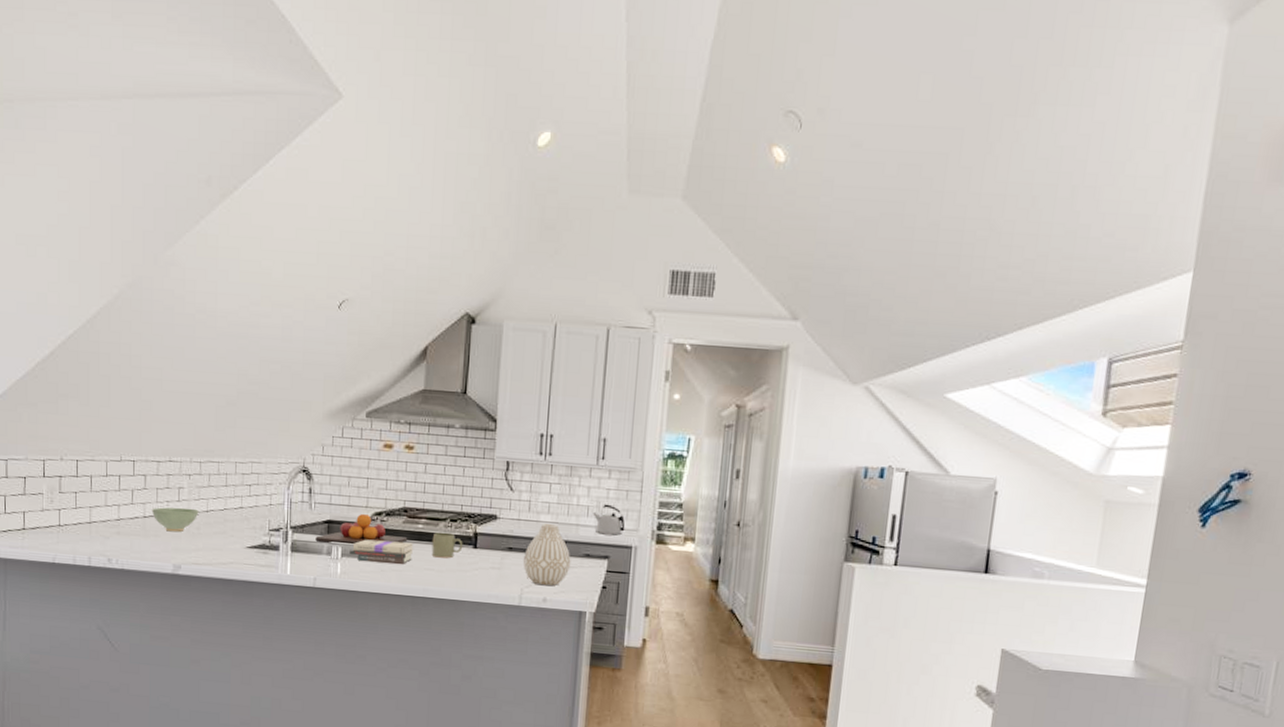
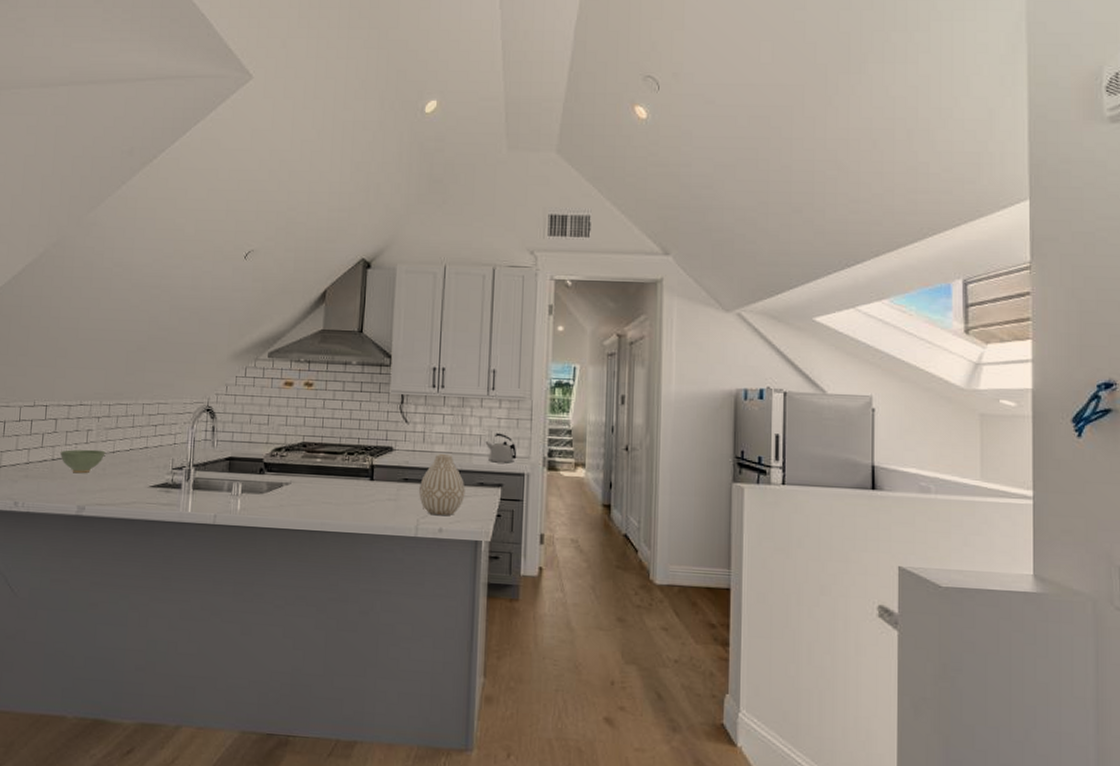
chopping board: present [315,514,408,545] -> none [217,450,306,481]
books: present [349,539,413,564] -> none [249,475,311,498]
mug: present [431,532,463,559] -> none [329,465,360,492]

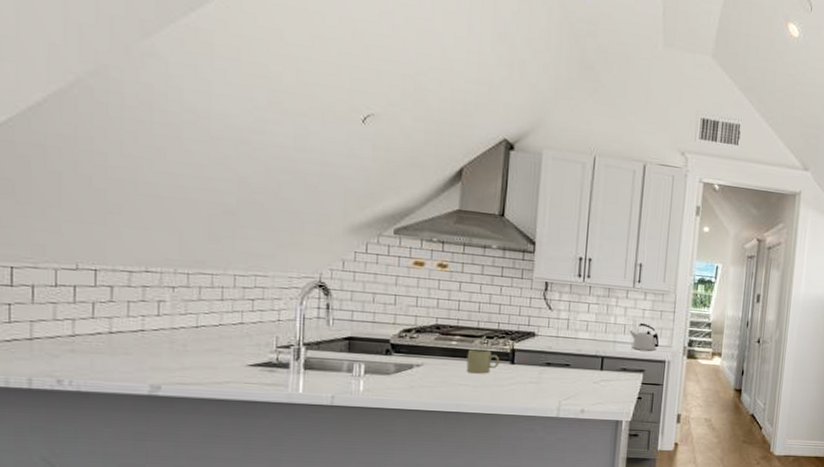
bowl: present [59,449,106,474] -> none [120,322,186,350]
mug: none [329,465,360,492] -> present [466,348,500,374]
vase: present [418,454,466,516] -> none [561,341,608,398]

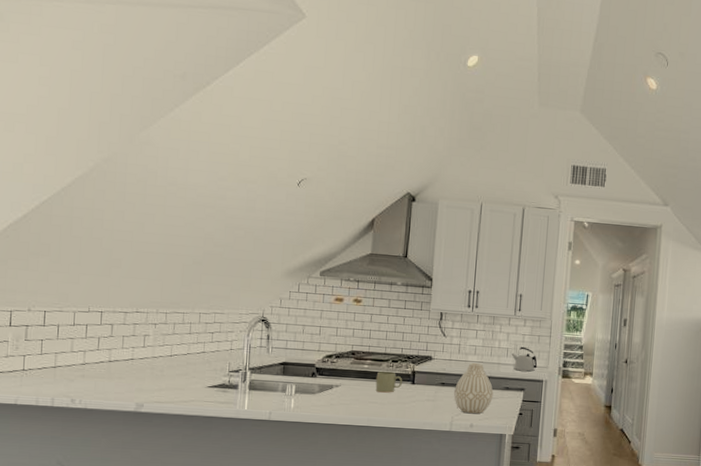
vase: none [561,341,608,398] -> present [453,363,494,414]

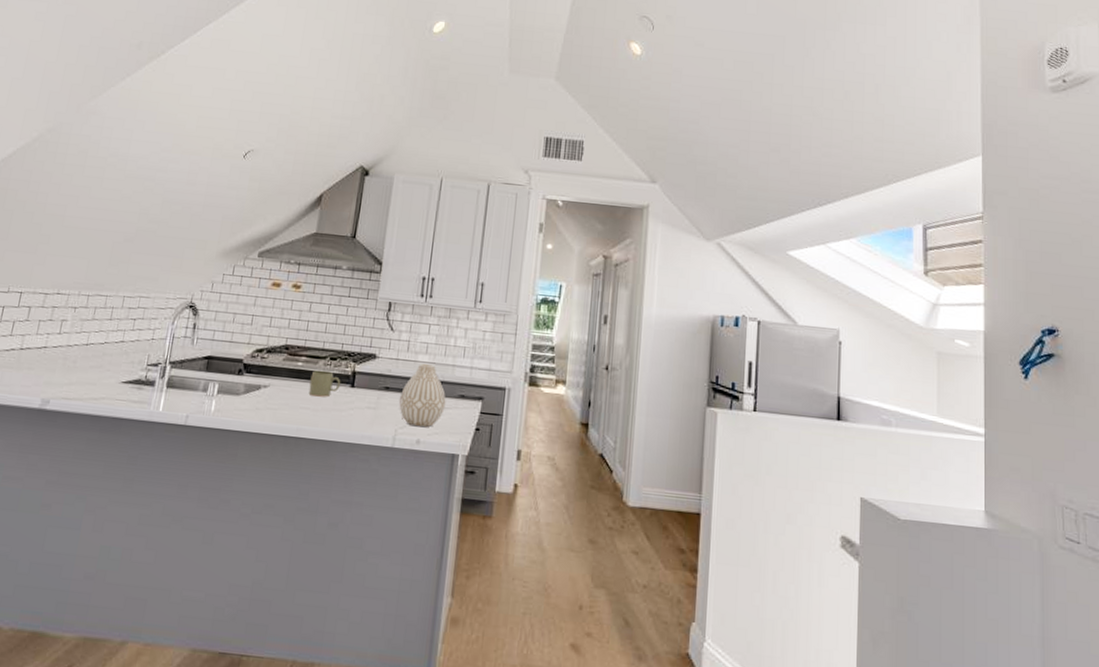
kettle: present [511,346,538,373] -> none [469,345,500,378]

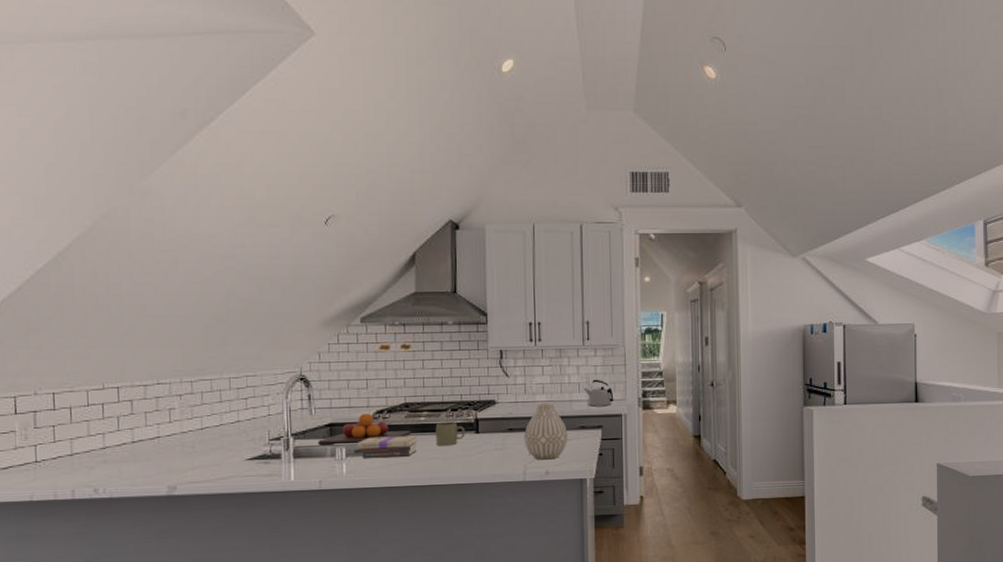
chopping board: none [193,351,286,382] -> present [318,414,411,445]
books: none [226,376,291,402] -> present [354,436,417,458]
kettle: none [469,345,500,378] -> present [584,379,614,408]

